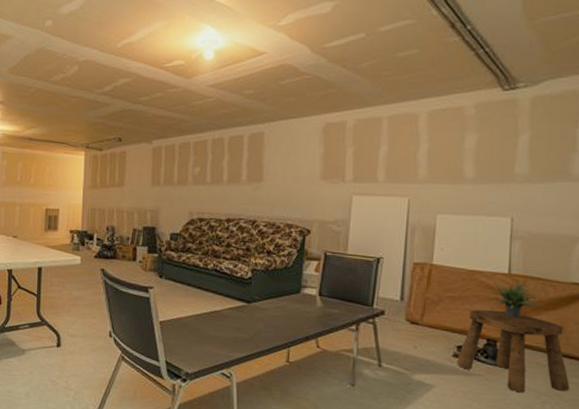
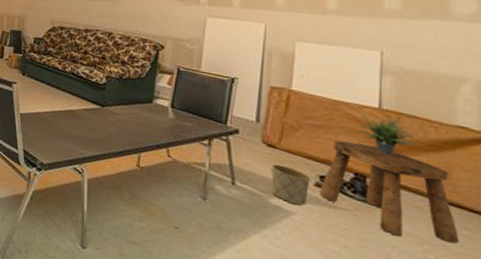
planter: none [414,340,448,378] -> present [271,164,309,206]

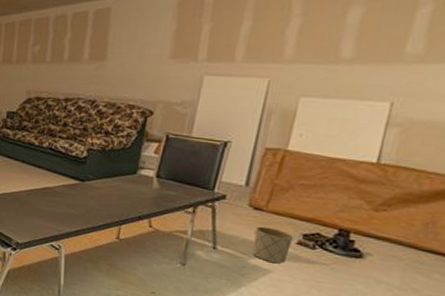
stool: present [318,140,460,244] -> none [299,198,434,287]
potted plant: present [356,112,422,156] -> none [348,168,413,210]

